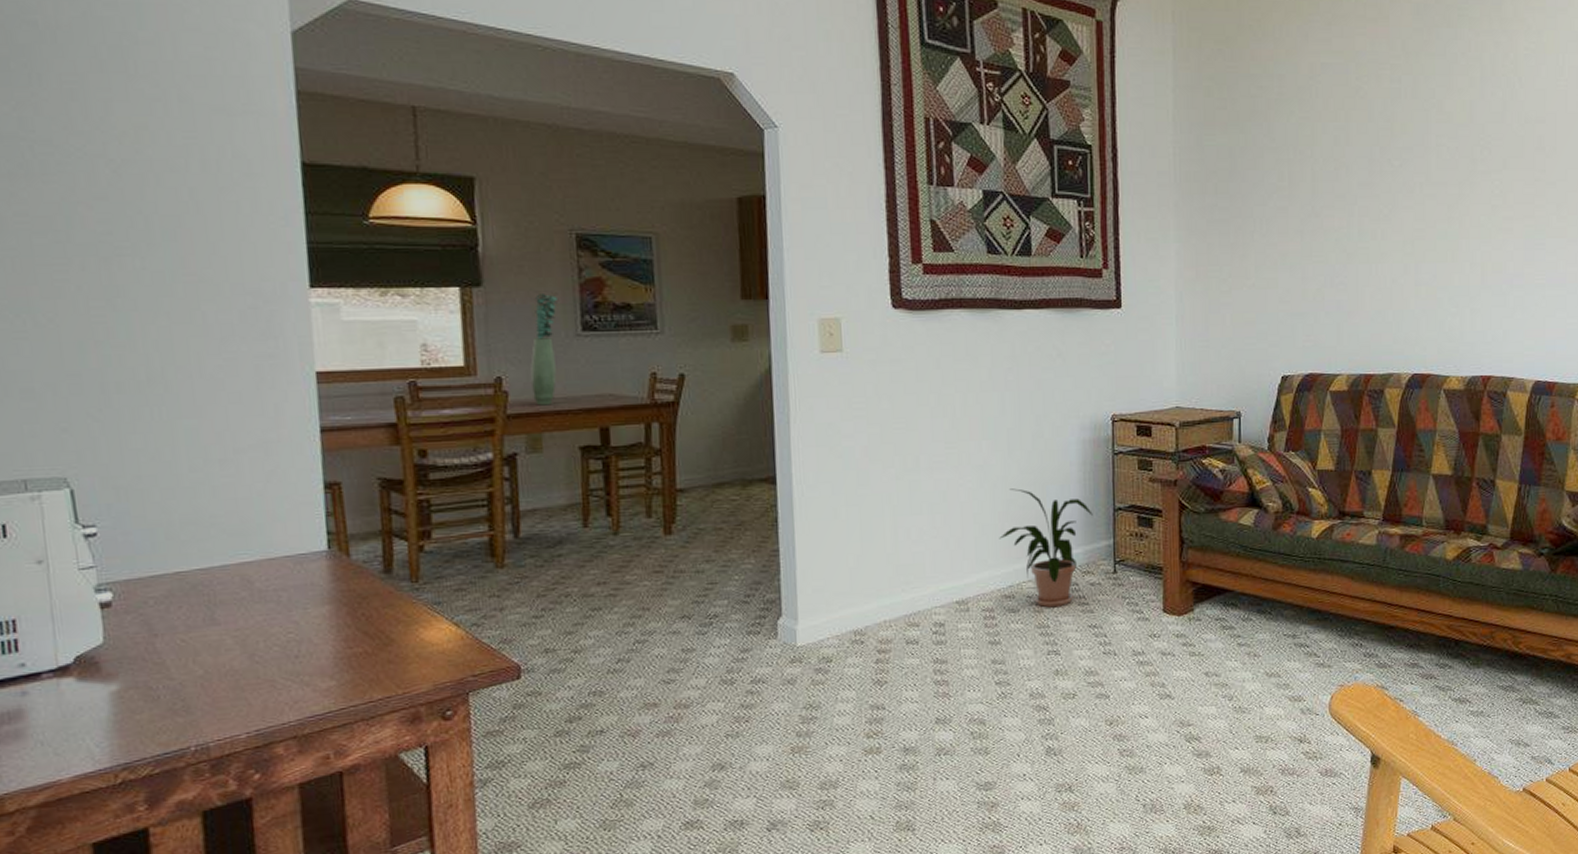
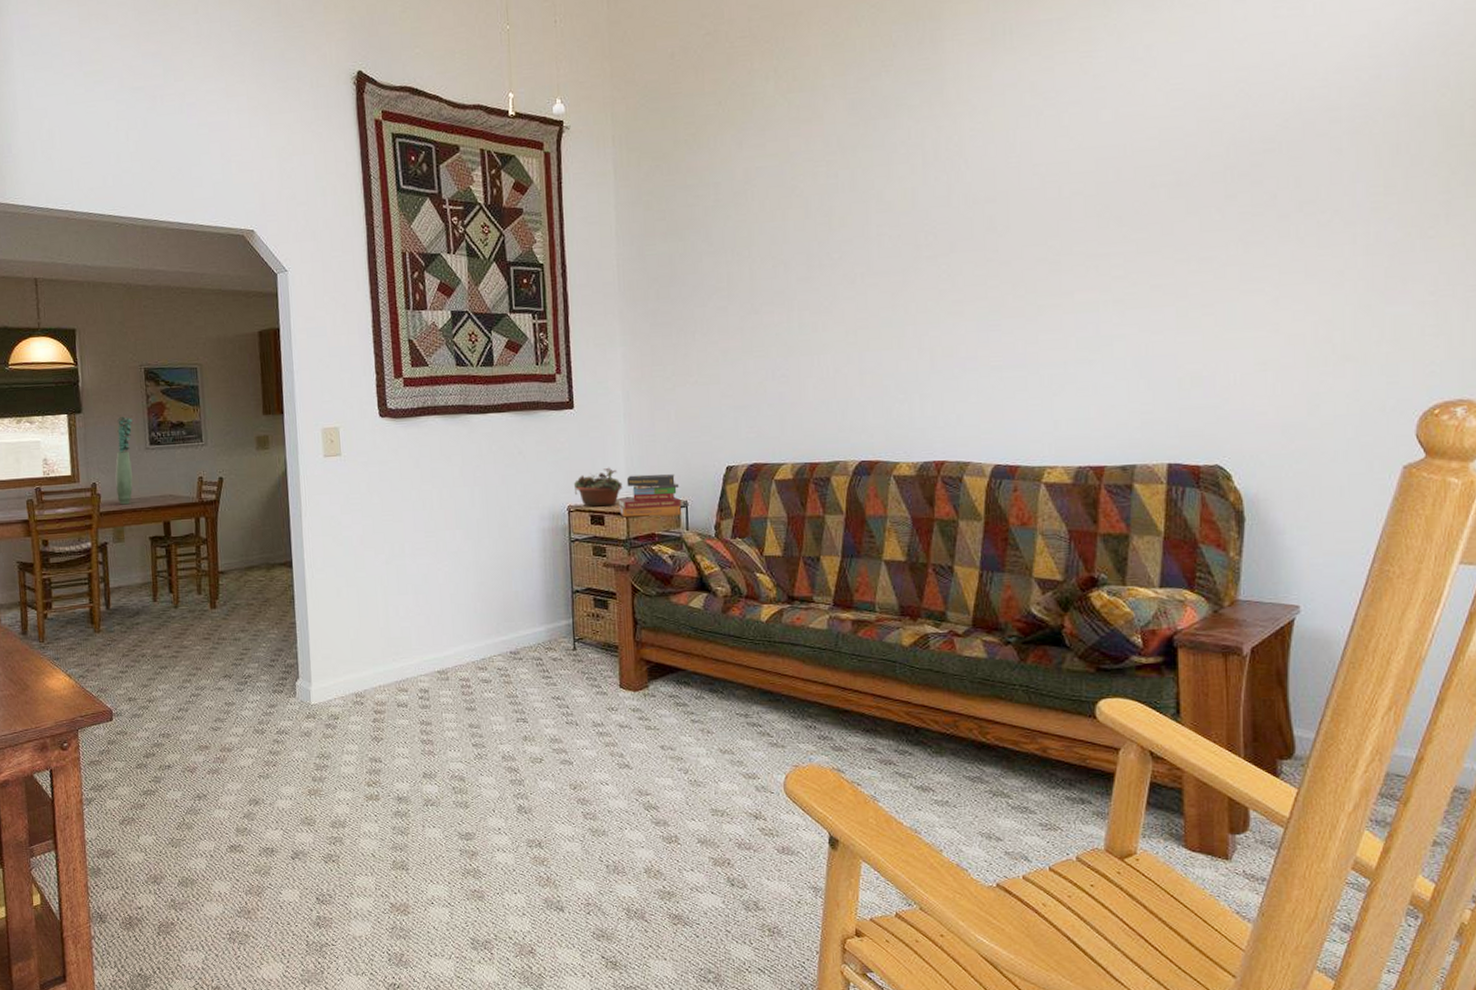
house plant: present [999,488,1093,608] -> none [472,572,553,680]
succulent planter: none [1118,373,1173,417] -> present [573,467,623,507]
books: none [1167,382,1234,429] -> present [618,474,681,518]

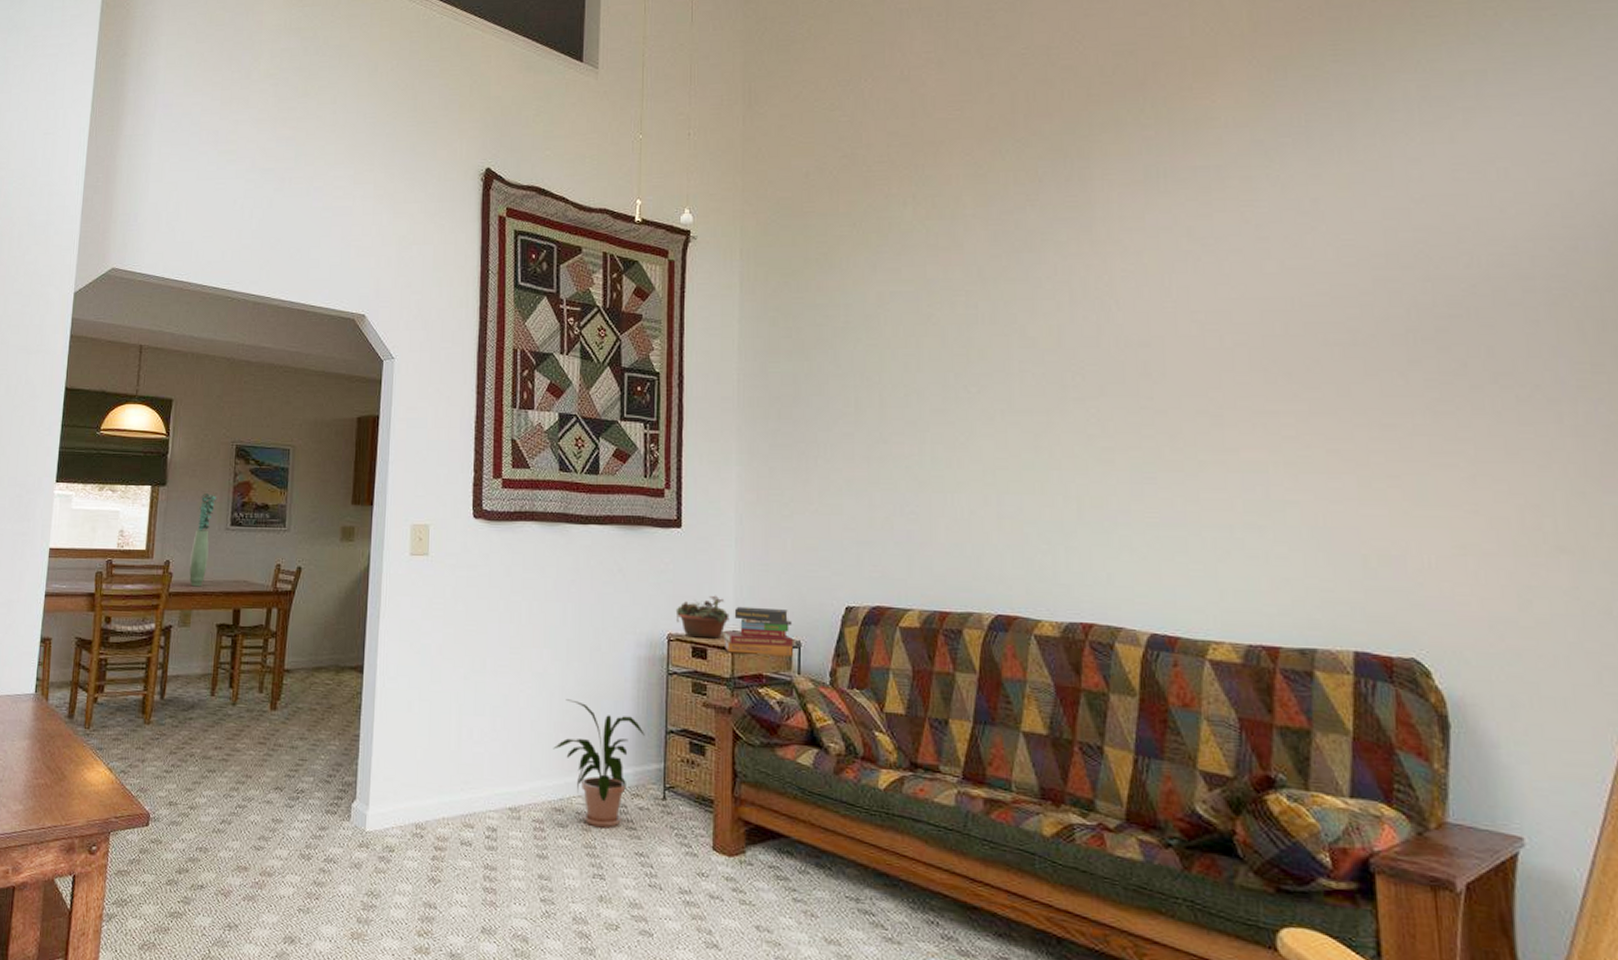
house plant: none [472,572,553,680] -> present [553,699,645,828]

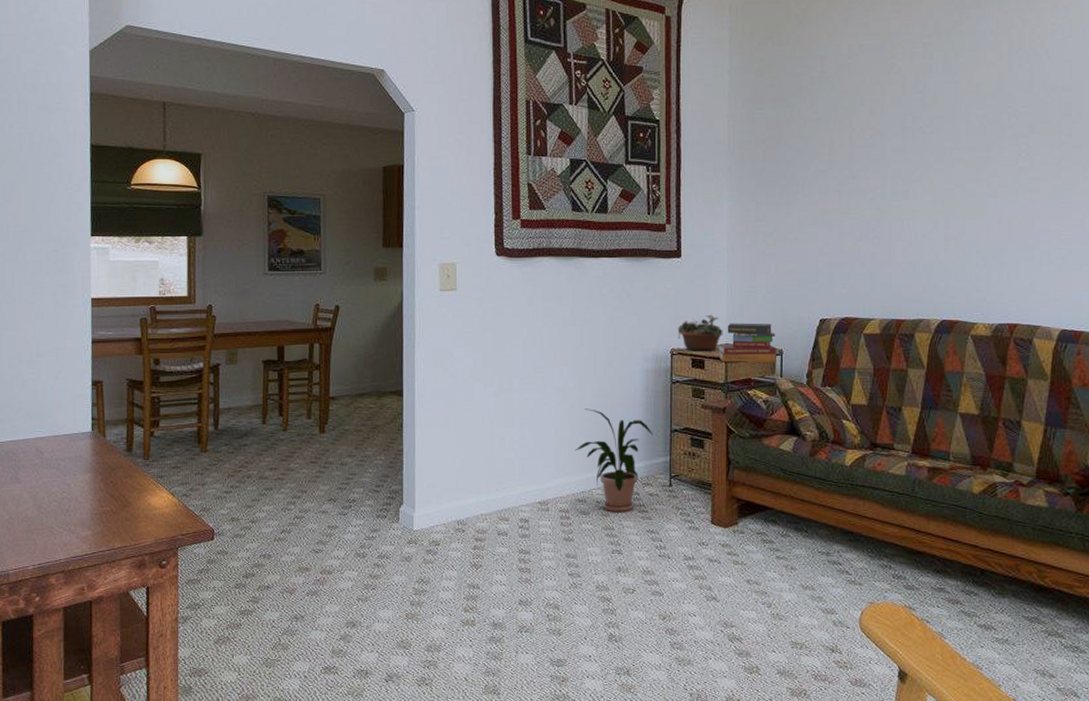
vase: present [189,491,217,587] -> none [232,239,253,328]

